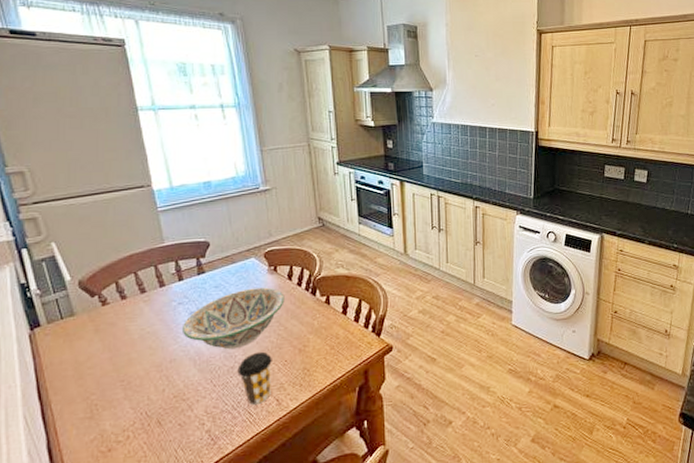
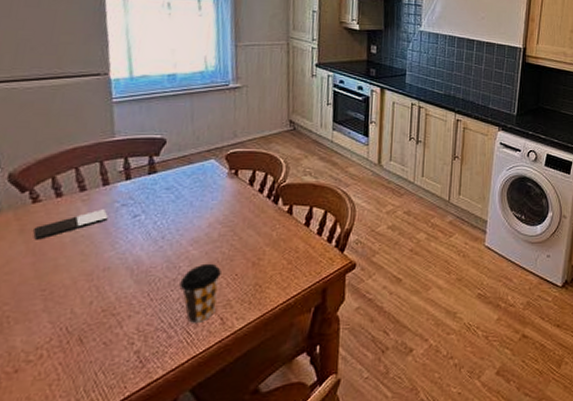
smartphone: none [107,308,168,338] -> present [33,209,108,240]
decorative bowl: present [183,287,285,350] -> none [122,192,243,260]

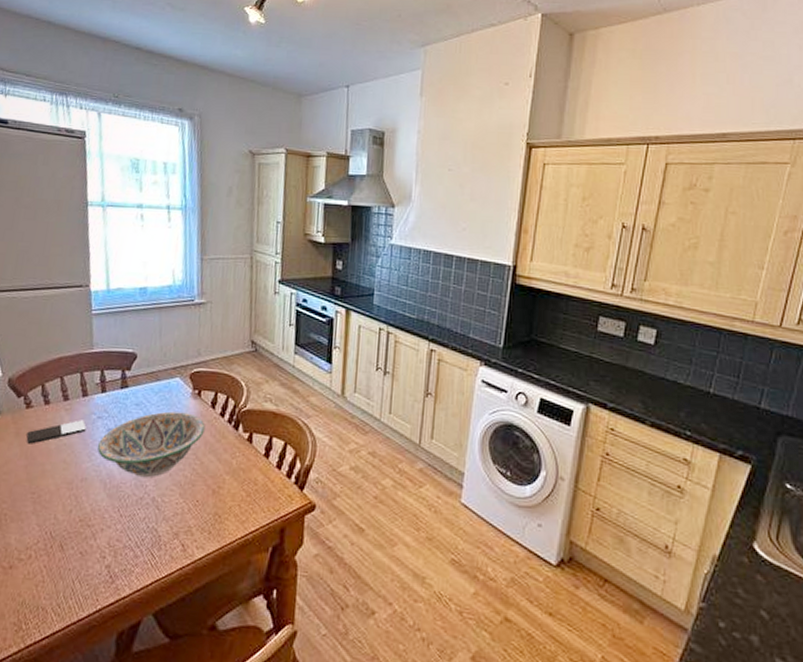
decorative bowl: none [122,192,243,260] -> present [98,411,205,478]
coffee cup: present [179,263,221,324] -> none [146,485,184,547]

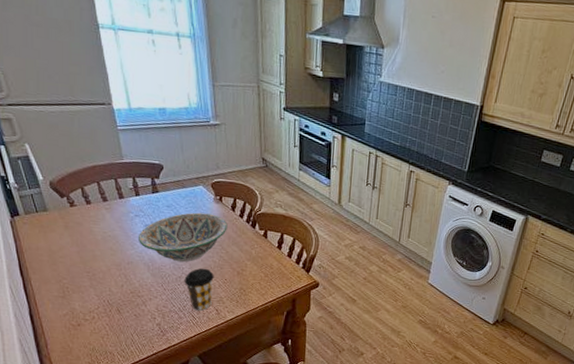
smartphone: present [26,420,86,444] -> none [75,217,126,235]
coffee cup: none [146,485,184,547] -> present [184,268,214,311]

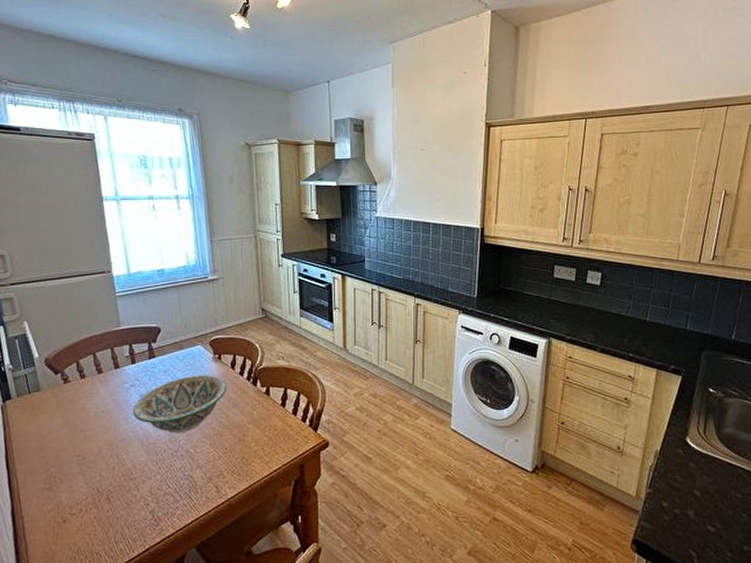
coffee cup: present [184,268,214,311] -> none [181,438,213,491]

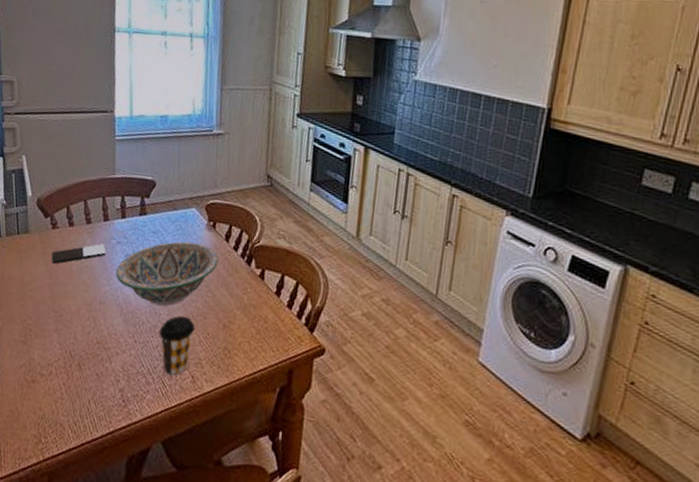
smartphone: none [67,389,121,414] -> present [51,243,106,264]
coffee cup: none [181,438,213,491] -> present [159,315,195,376]

